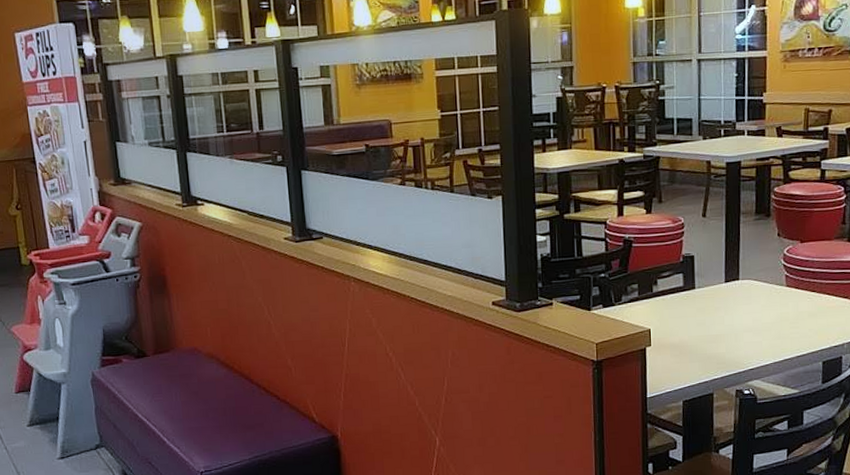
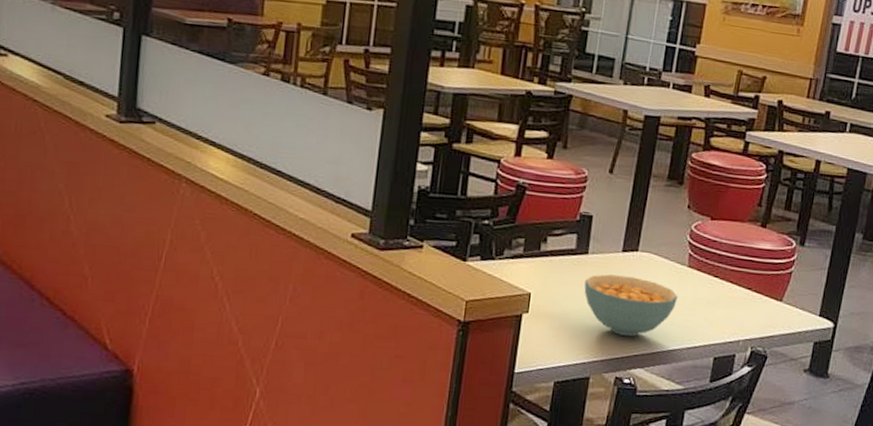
cereal bowl: none [696,302,781,354] -> present [584,274,678,336]

